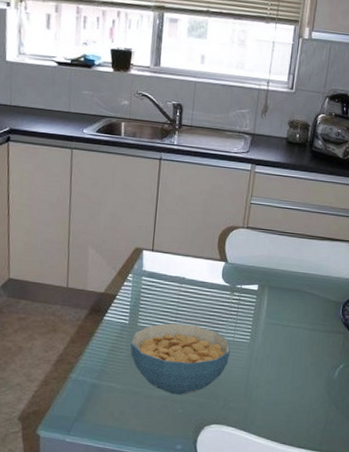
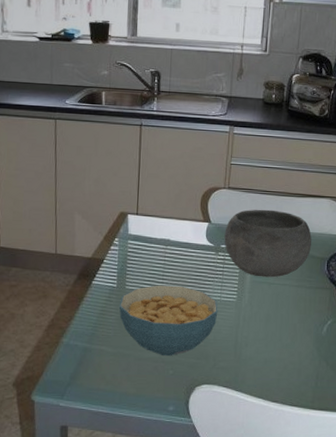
bowl: none [240,250,329,320] -> present [224,209,312,278]

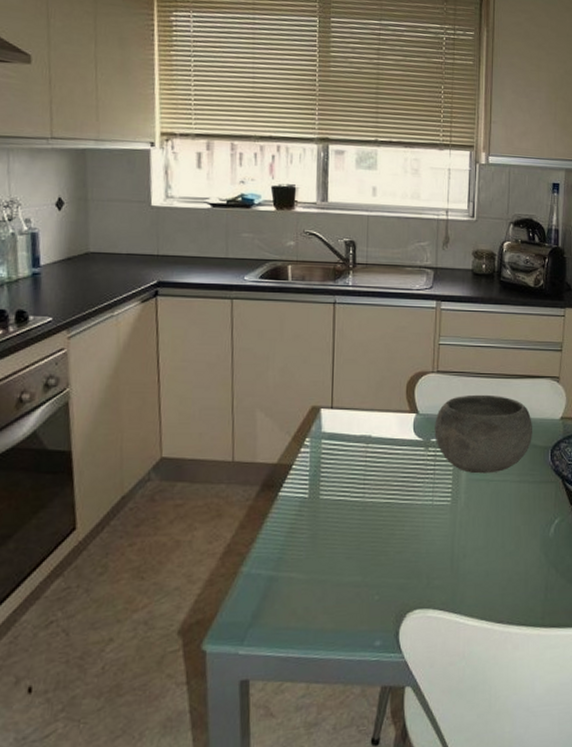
cereal bowl: present [119,285,218,356] -> none [311,490,430,578]

